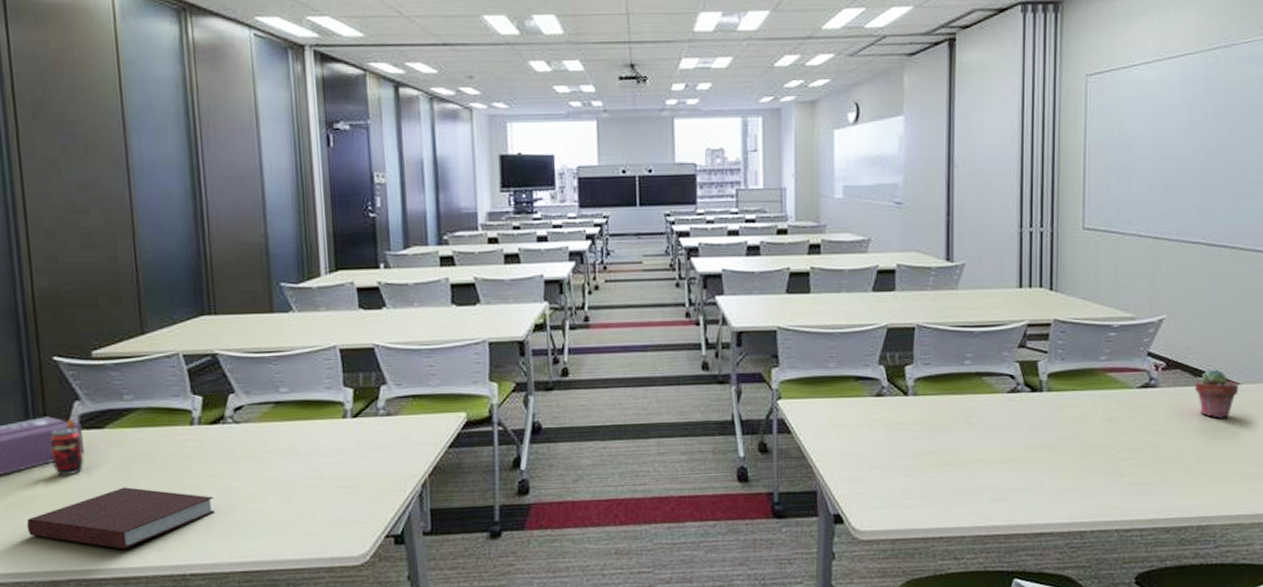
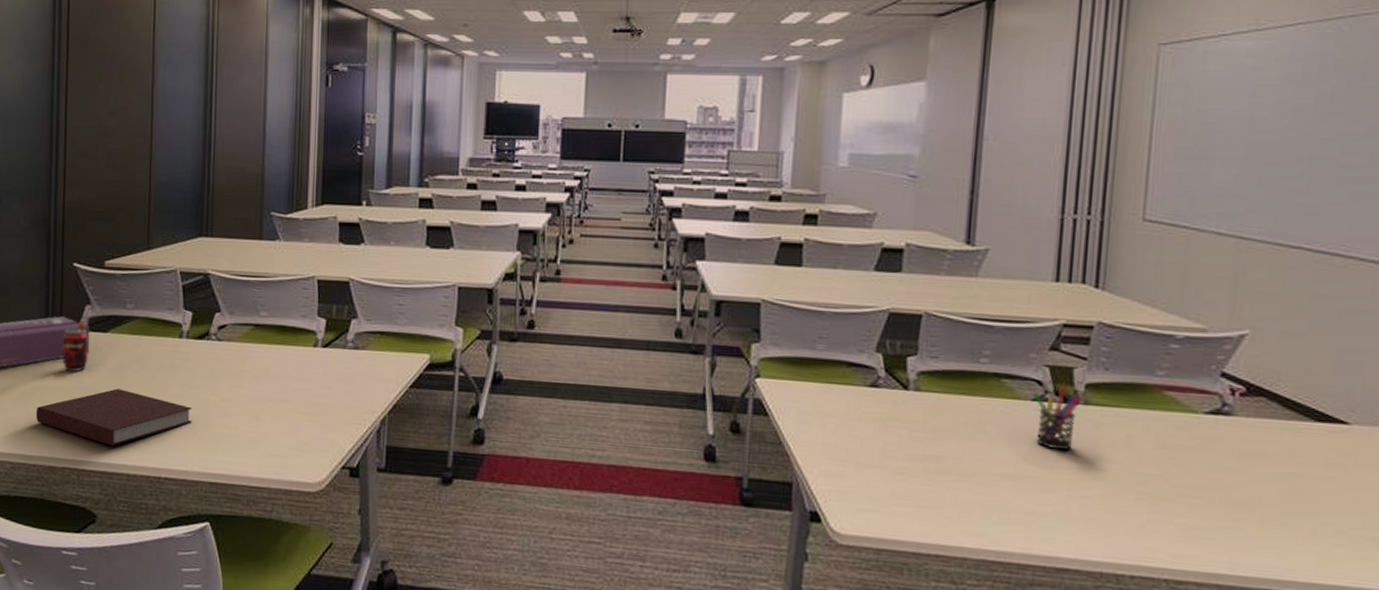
pen holder: none [1007,378,1046,433] -> present [1032,386,1082,451]
potted succulent: present [1194,369,1239,418] -> none [1284,401,1349,464]

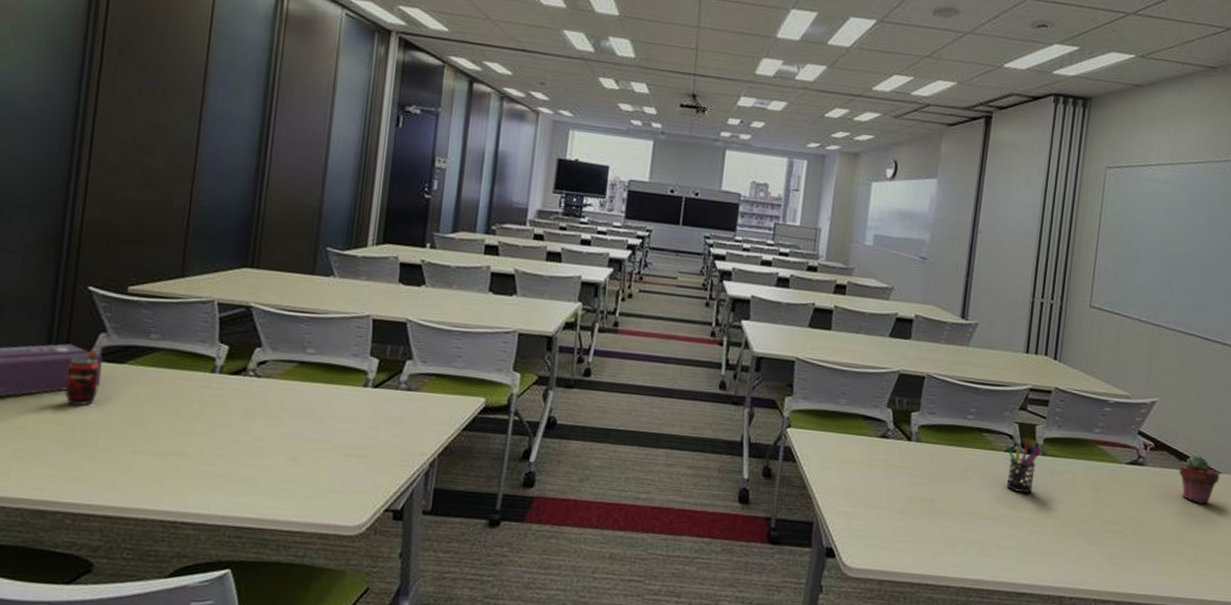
notebook: present [36,388,193,446] -> none [24,425,220,488]
potted succulent: none [1284,401,1349,464] -> present [1179,455,1220,504]

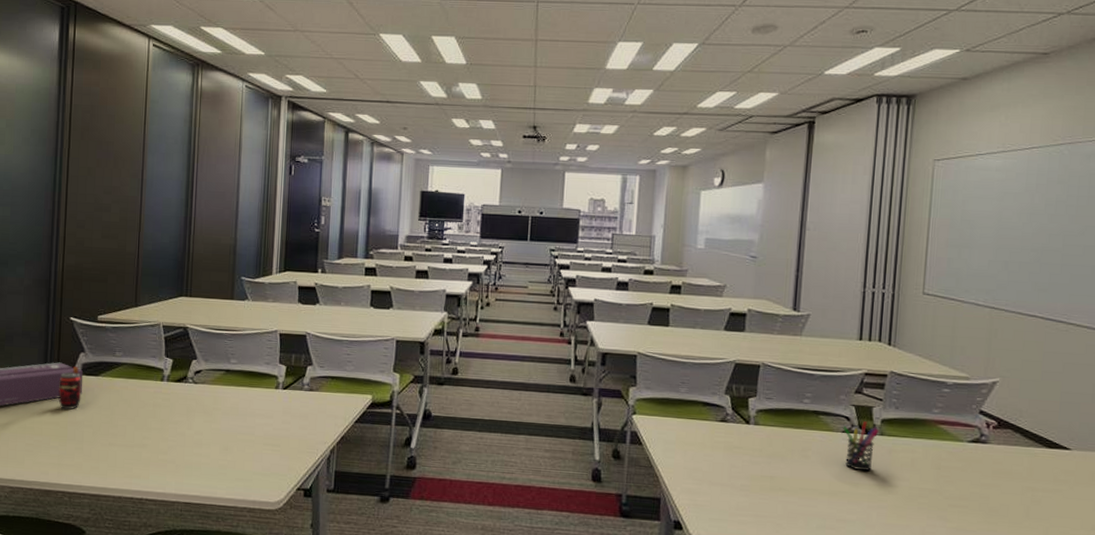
potted succulent: present [1179,455,1220,504] -> none [1025,432,1070,480]

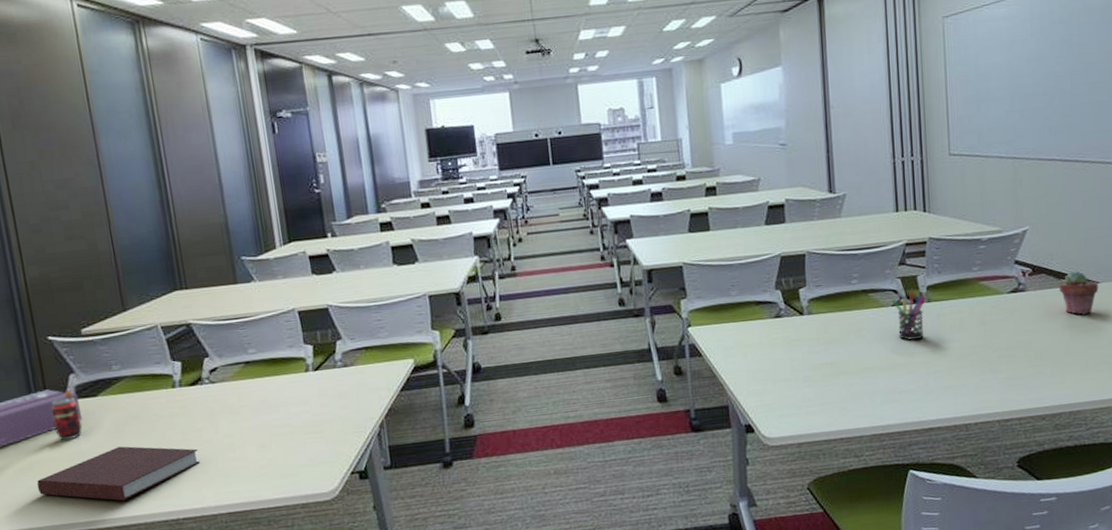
notebook: none [33,423,171,472] -> present [37,446,201,501]
potted succulent: none [1025,432,1070,480] -> present [1059,271,1099,315]

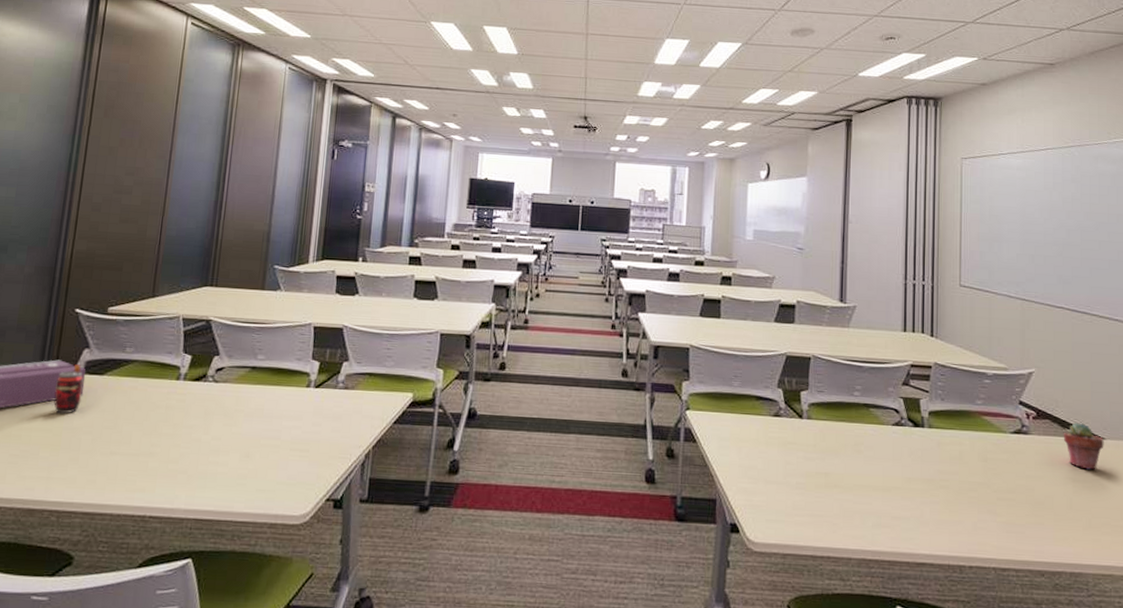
notebook: present [37,446,201,501] -> none [19,429,183,486]
pen holder: present [891,291,926,340] -> none [892,414,927,466]

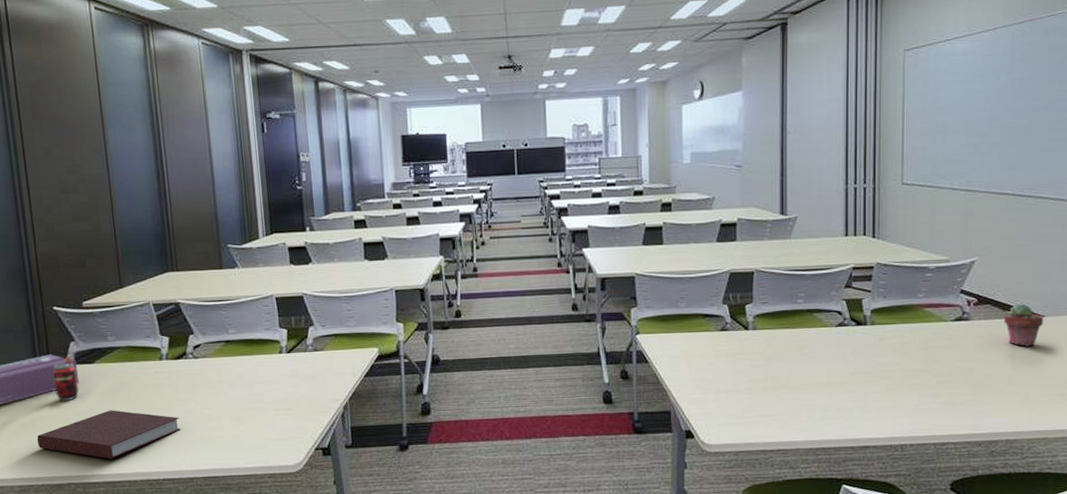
notebook: none [19,429,183,486] -> present [37,410,181,459]

